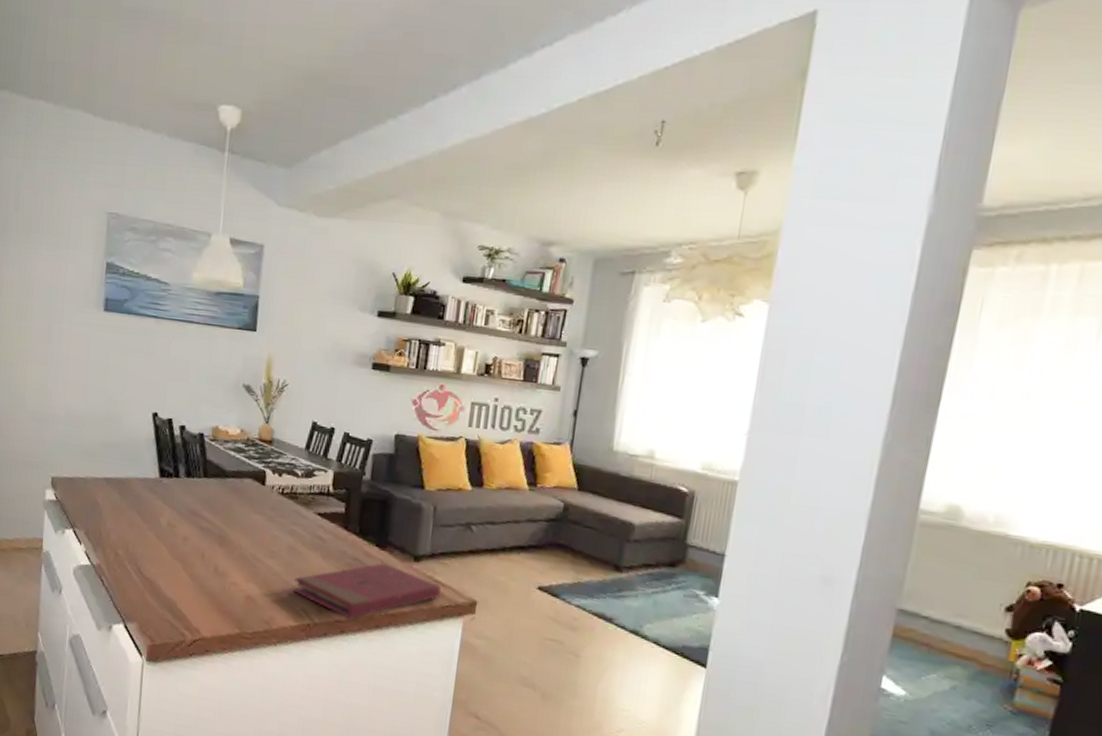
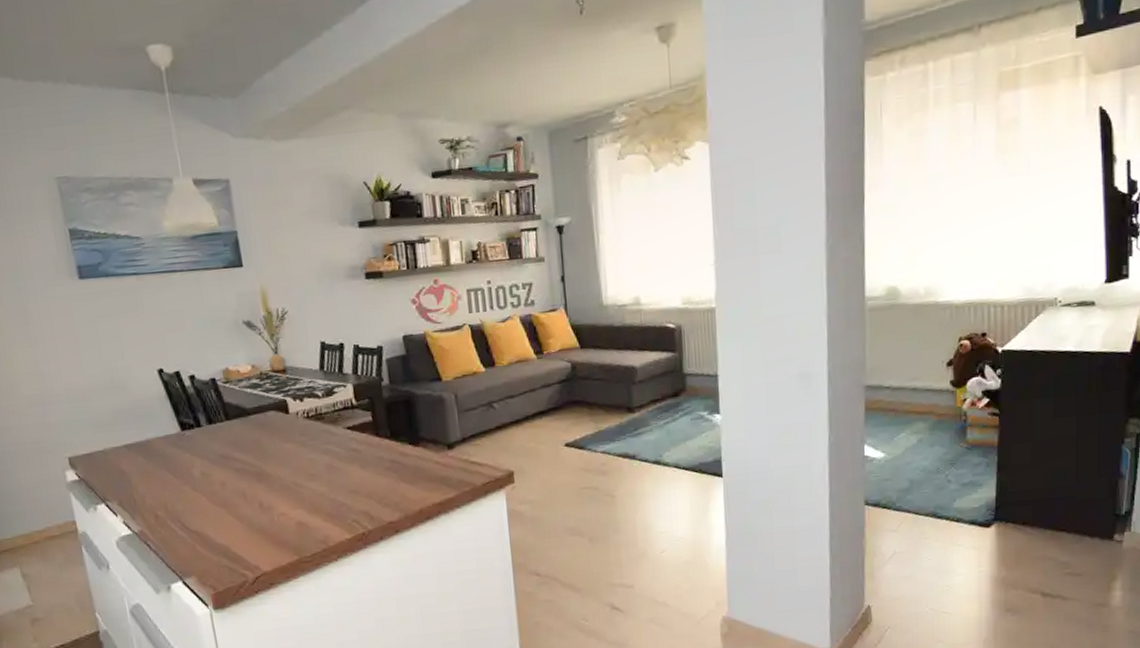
book: present [292,563,441,619] -> none [340,458,479,518]

